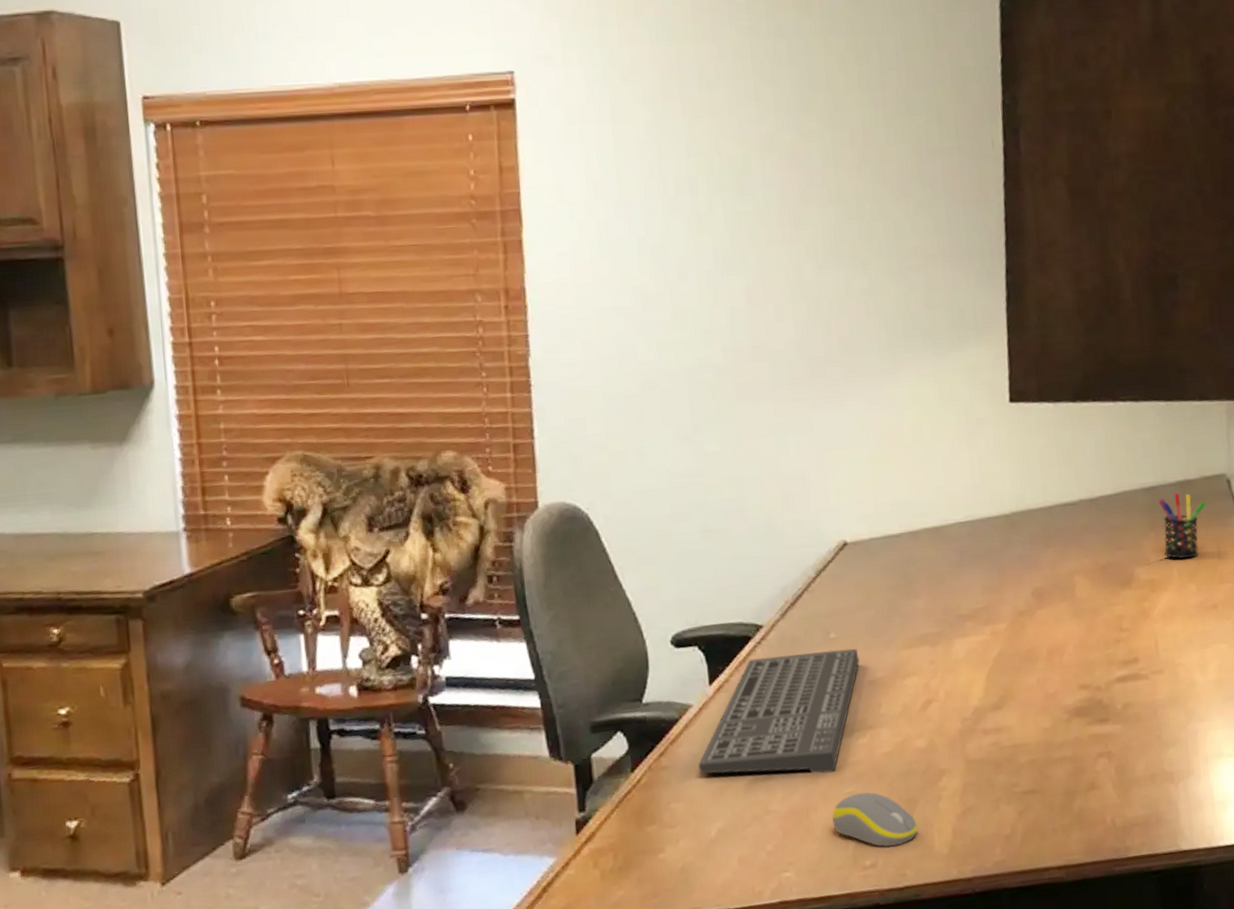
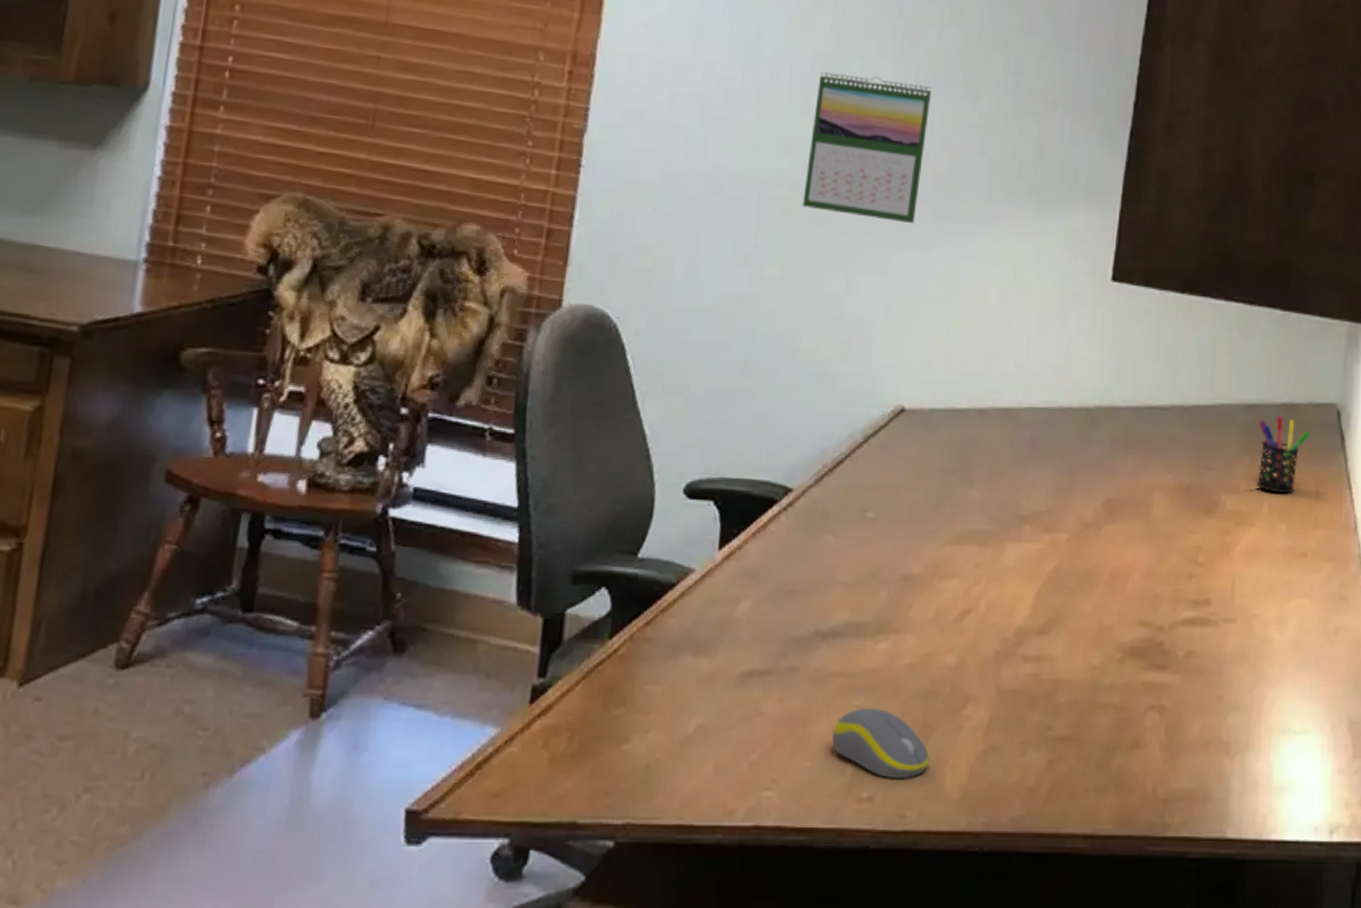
keyboard: present [698,648,861,774] -> none [688,526,897,677]
calendar: none [722,261,829,387] -> present [802,71,931,224]

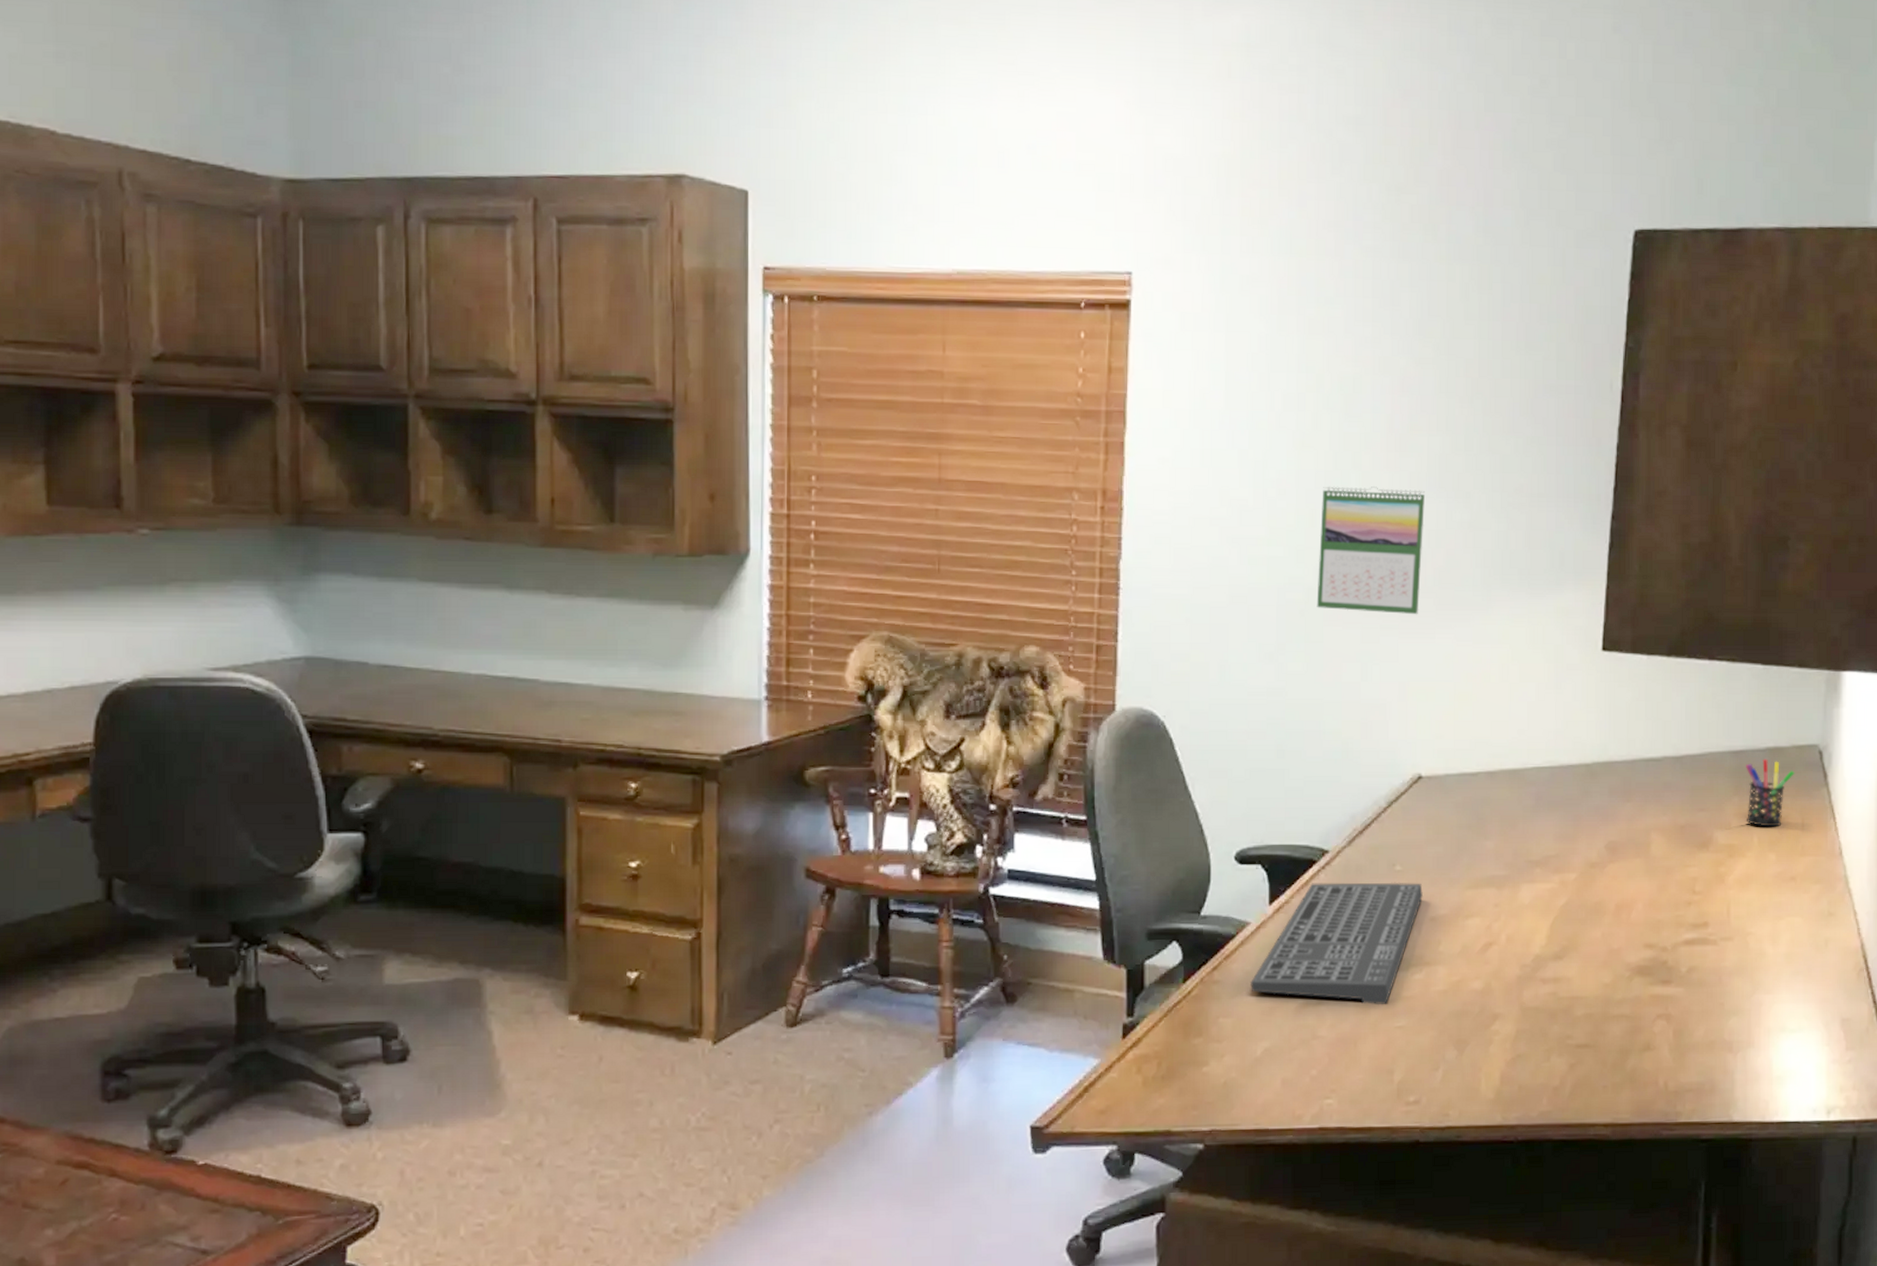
keyboard: none [688,526,897,677] -> present [1251,882,1424,1004]
computer mouse: present [832,707,930,780] -> none [1380,1027,1466,1085]

